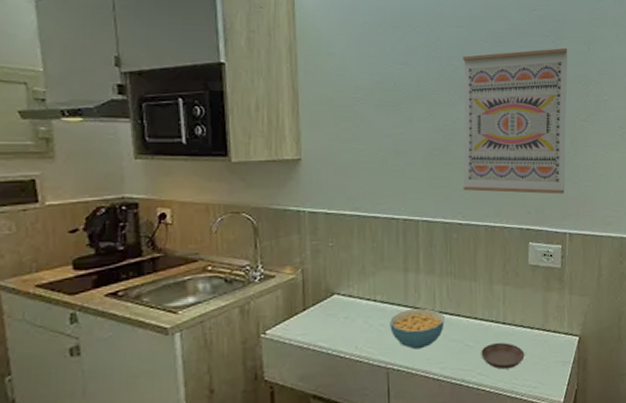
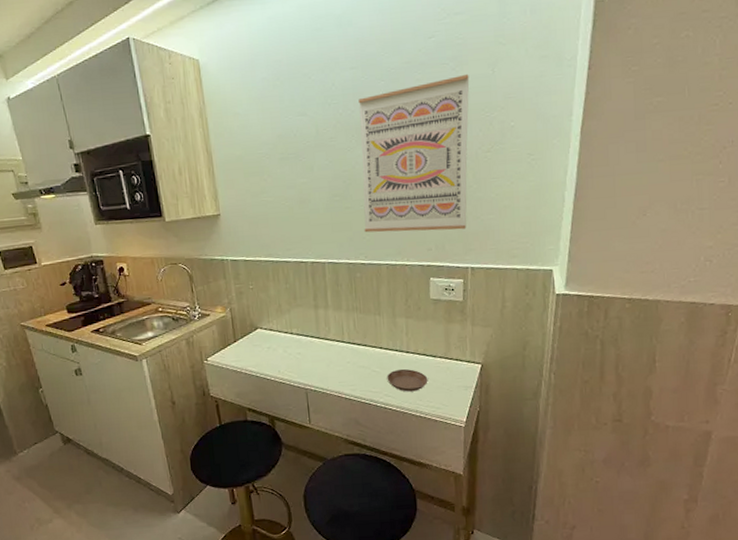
cereal bowl: present [390,308,445,350] -> none [305,339,353,374]

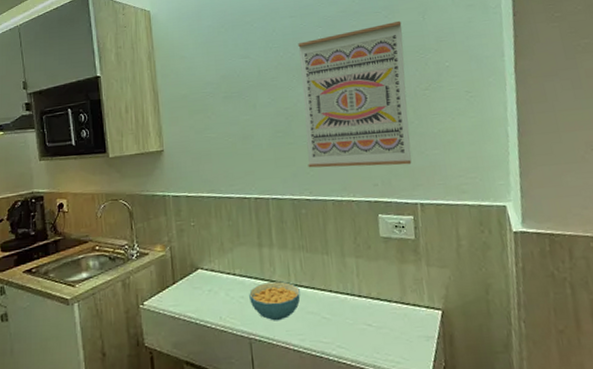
cereal bowl: none [305,339,353,374] -> present [249,281,301,321]
saucer: present [387,368,428,392] -> none [338,315,385,343]

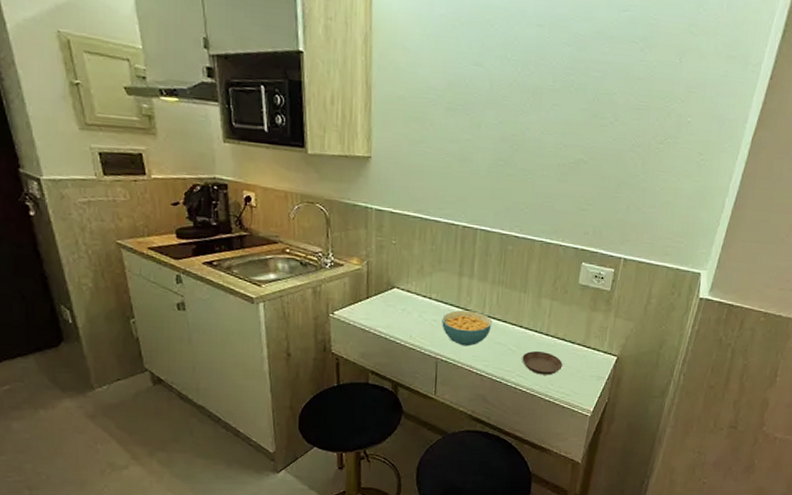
wall art: present [298,20,412,168] -> none [523,57,656,219]
saucer: none [338,315,385,343] -> present [522,350,563,375]

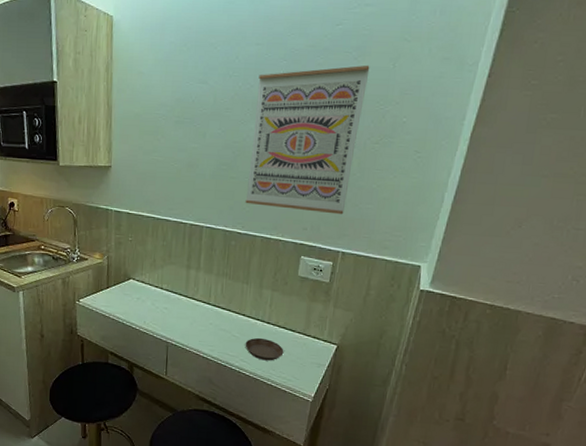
cereal bowl: present [442,310,492,347] -> none [172,299,217,332]
wall art: none [523,57,656,219] -> present [245,65,370,215]

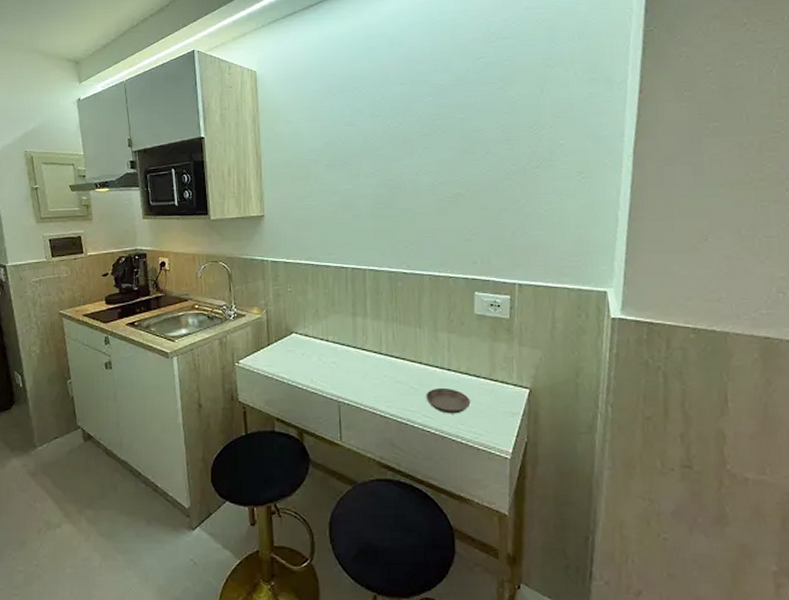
wall art: present [245,65,370,215] -> none [406,93,518,244]

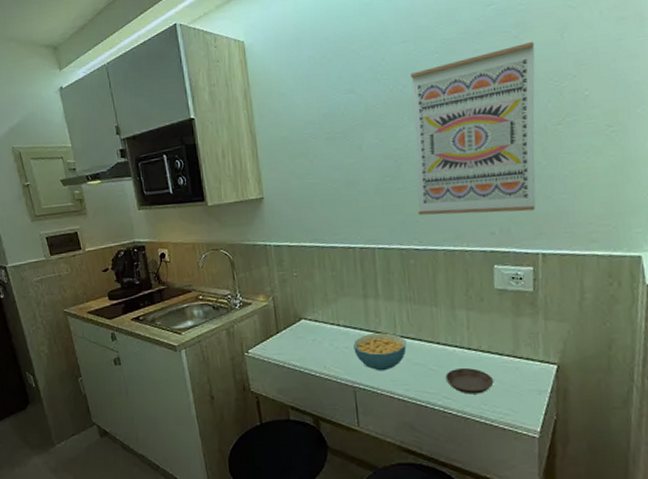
cereal bowl: none [341,350,391,387] -> present [353,333,407,371]
wall art: none [406,93,518,244] -> present [410,41,536,216]

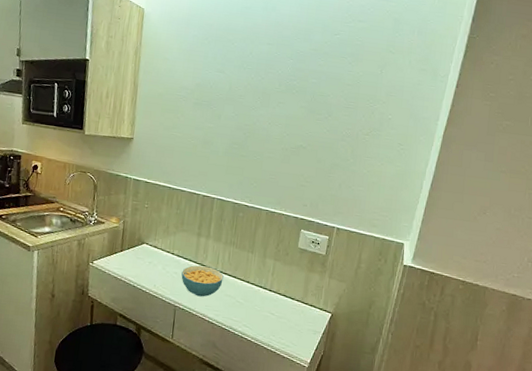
wall art: present [410,41,536,216] -> none [253,69,362,195]
saucer: present [445,367,494,395] -> none [248,304,284,327]

